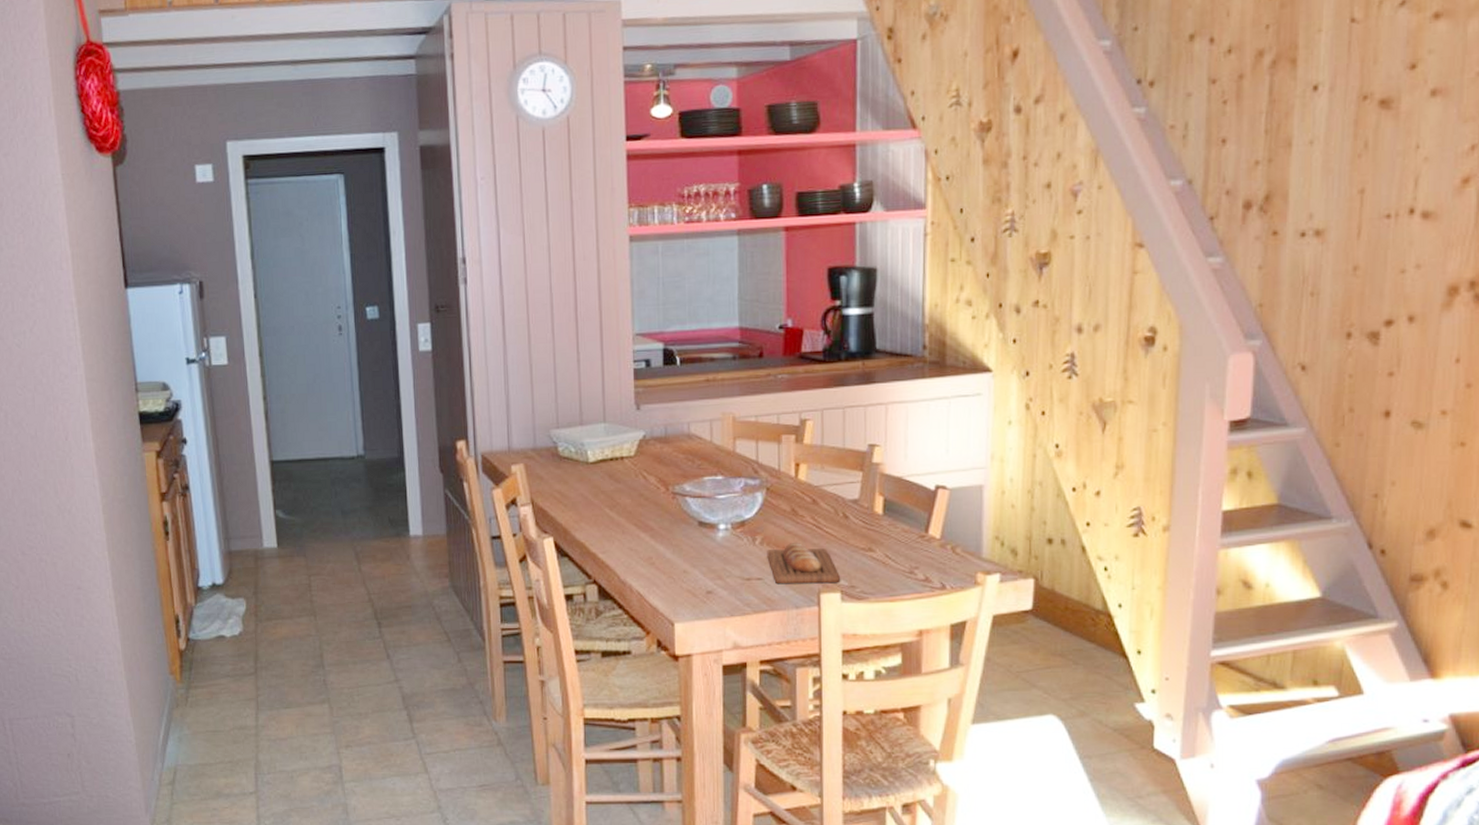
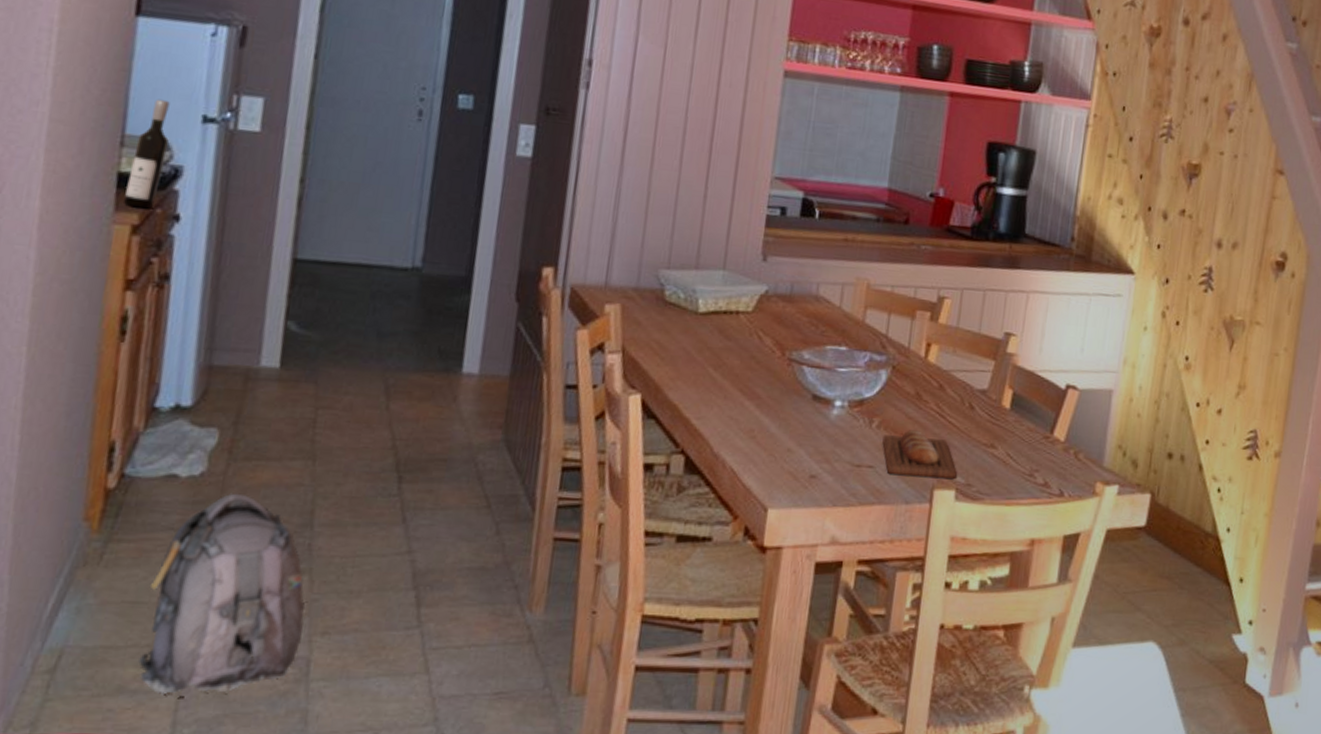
bottle: none [146,350,168,438] -> present [122,99,170,209]
backpack: none [222,646,332,799] -> present [137,492,306,699]

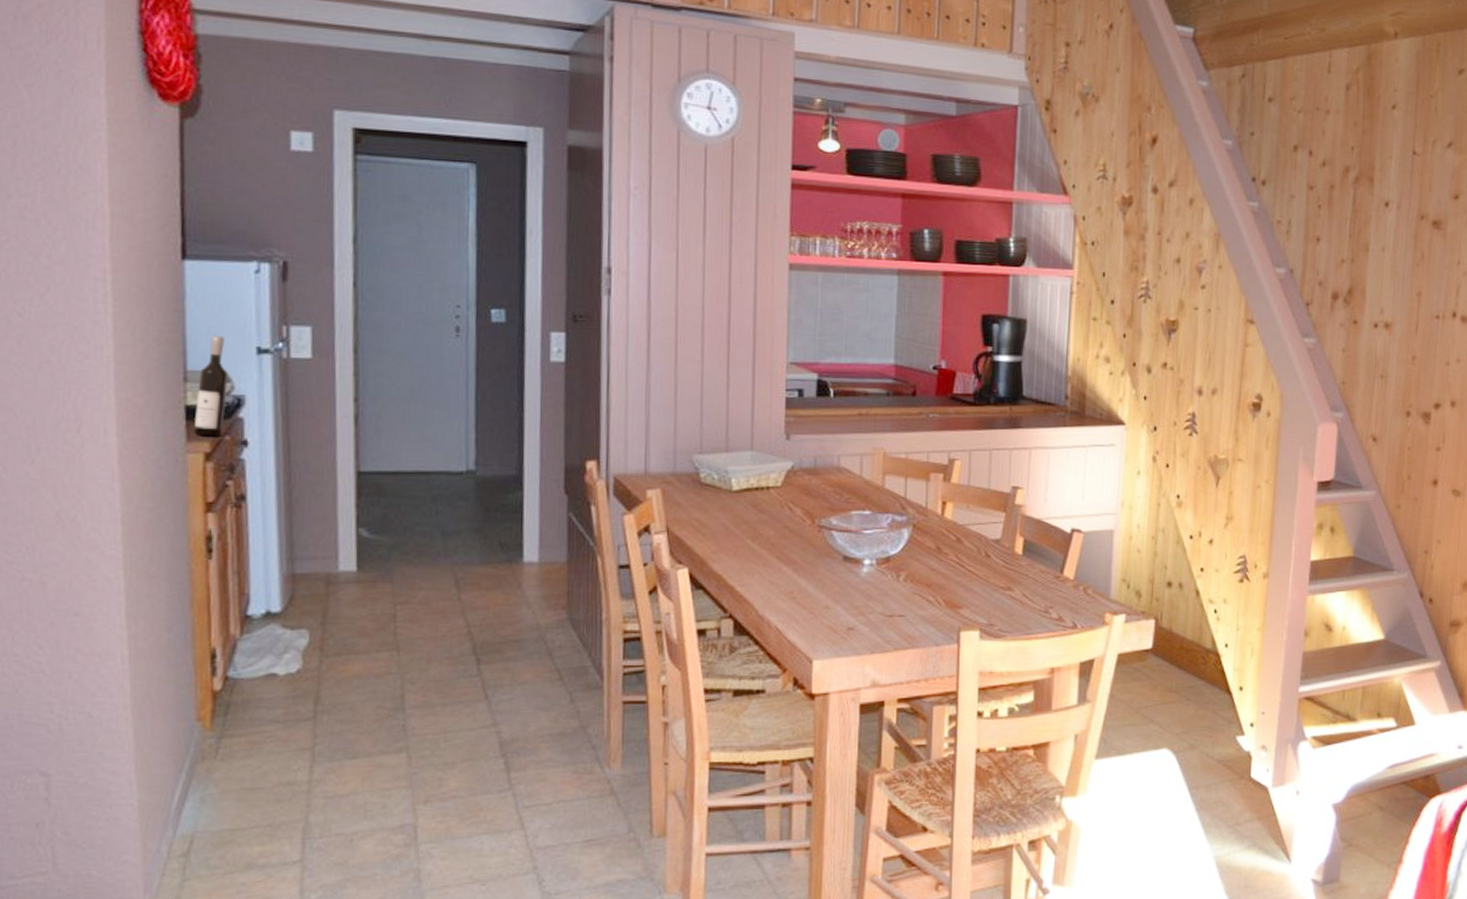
backpack: present [137,492,306,699] -> none [261,685,407,870]
bread loaf: present [882,429,957,480] -> none [910,579,979,622]

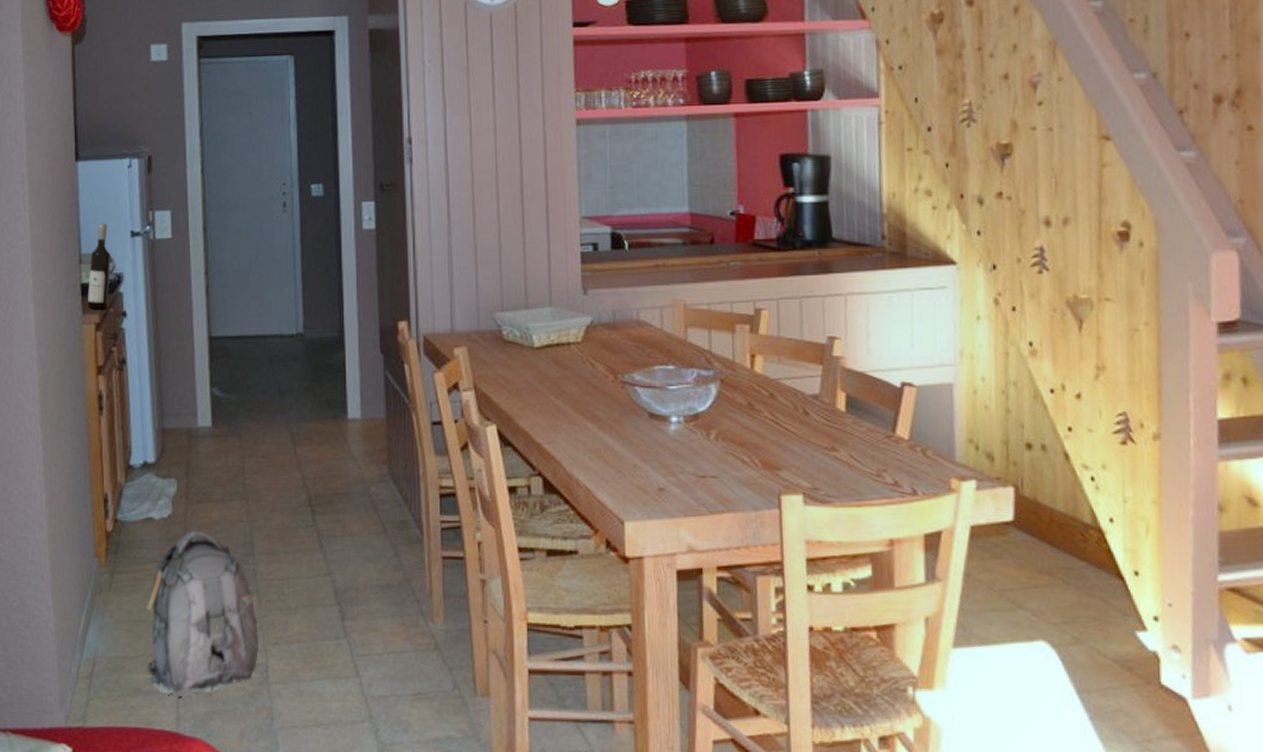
backpack: none [261,685,407,870] -> present [146,530,259,699]

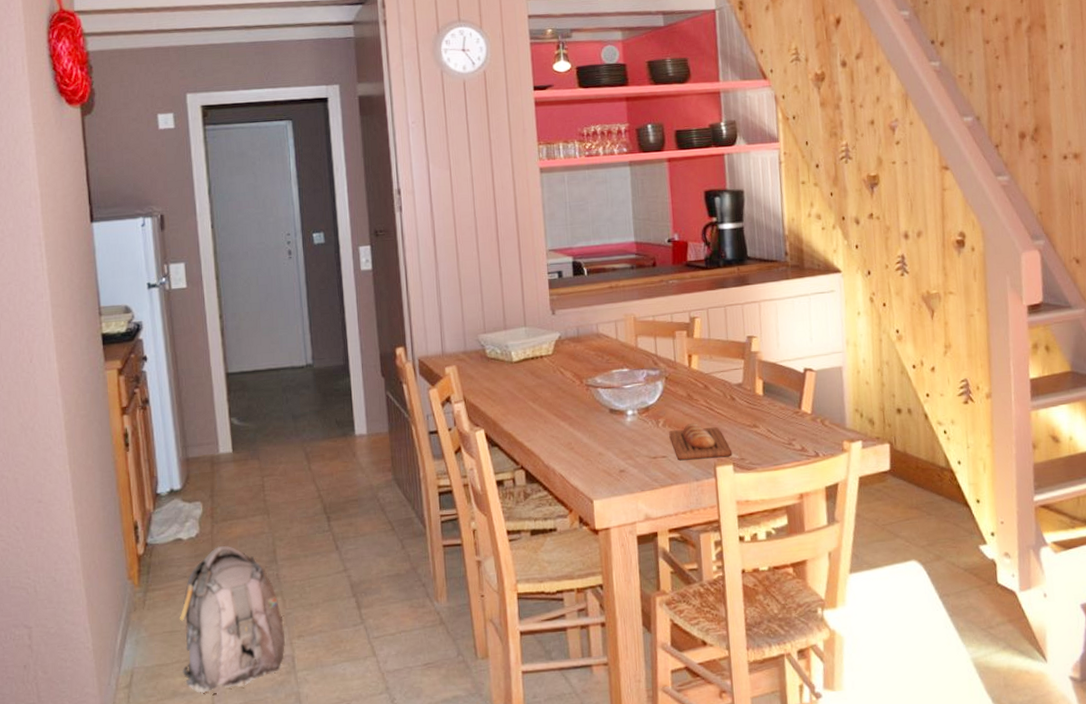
bottle: present [87,223,111,310] -> none [108,277,130,357]
bread loaf: none [722,438,802,485] -> present [669,422,732,461]

